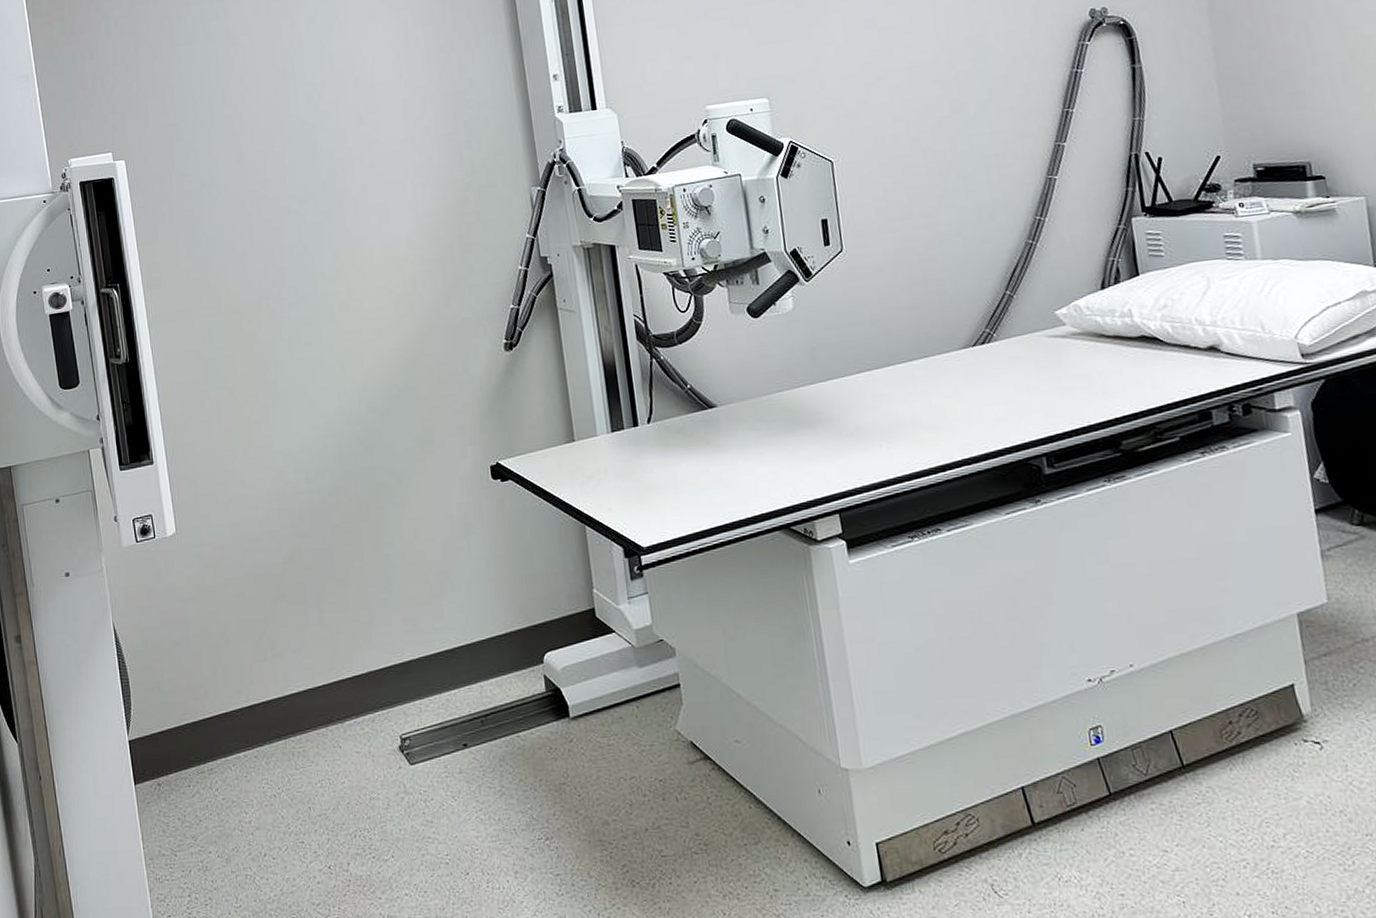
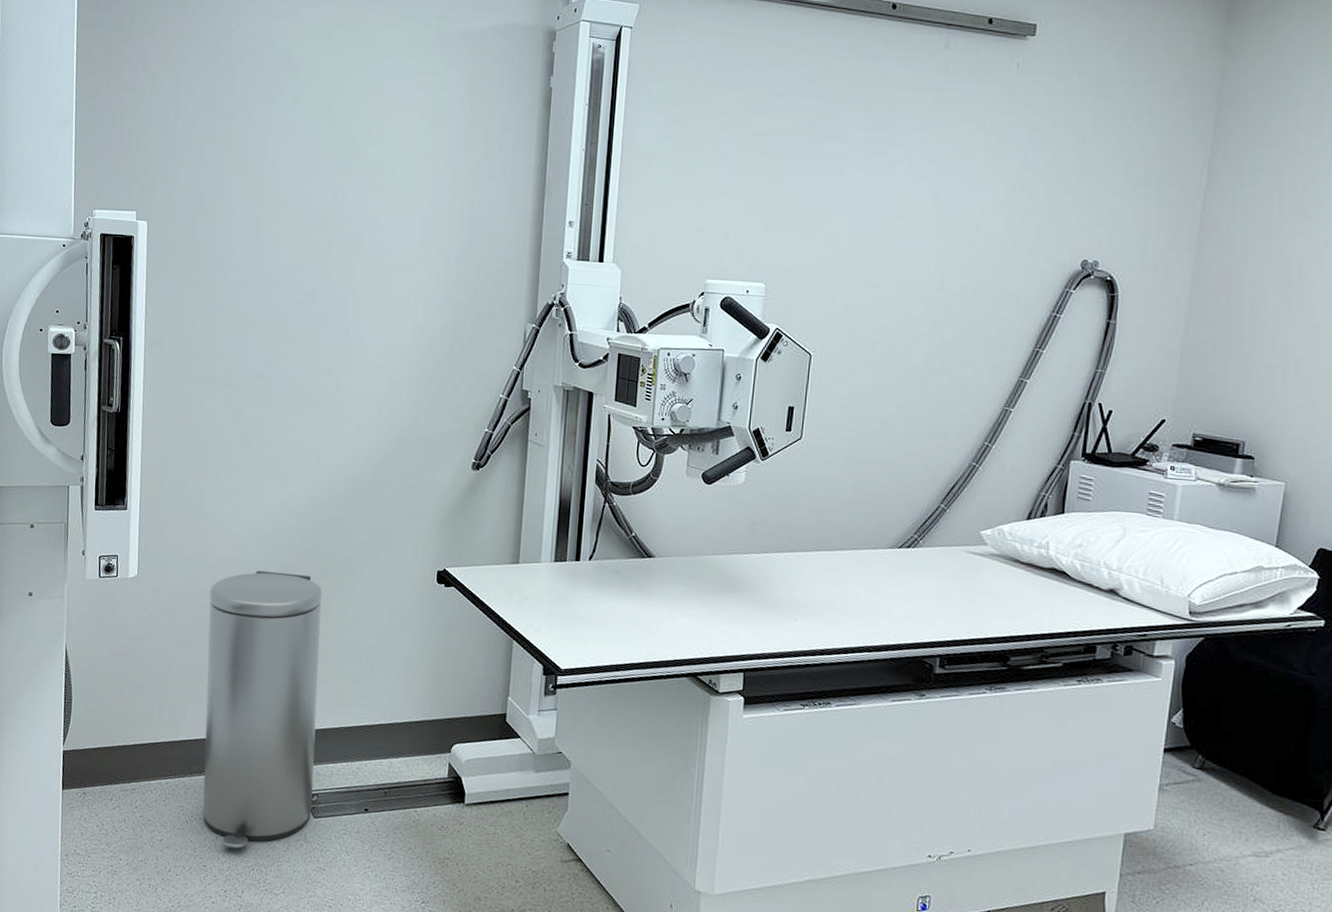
pedal bin: none [254,497,407,816] -> present [202,570,323,849]

